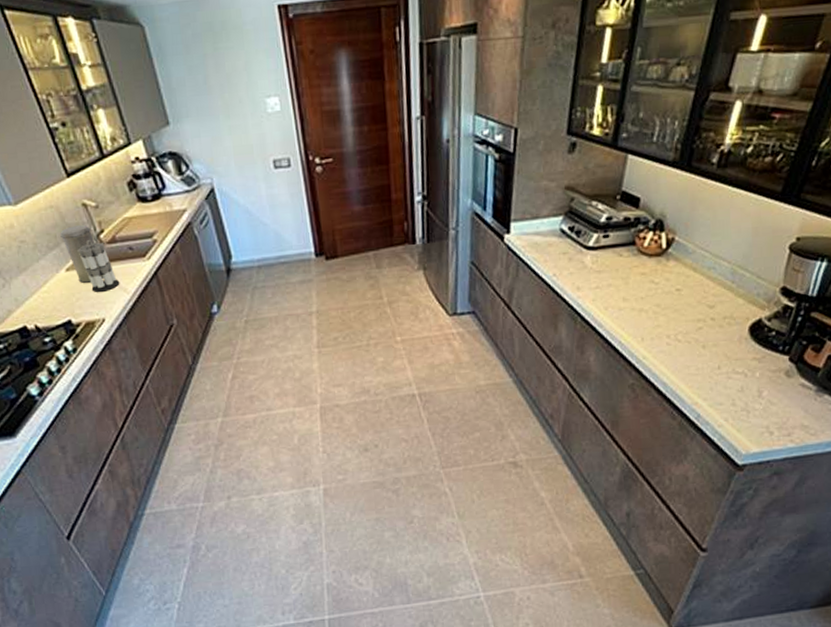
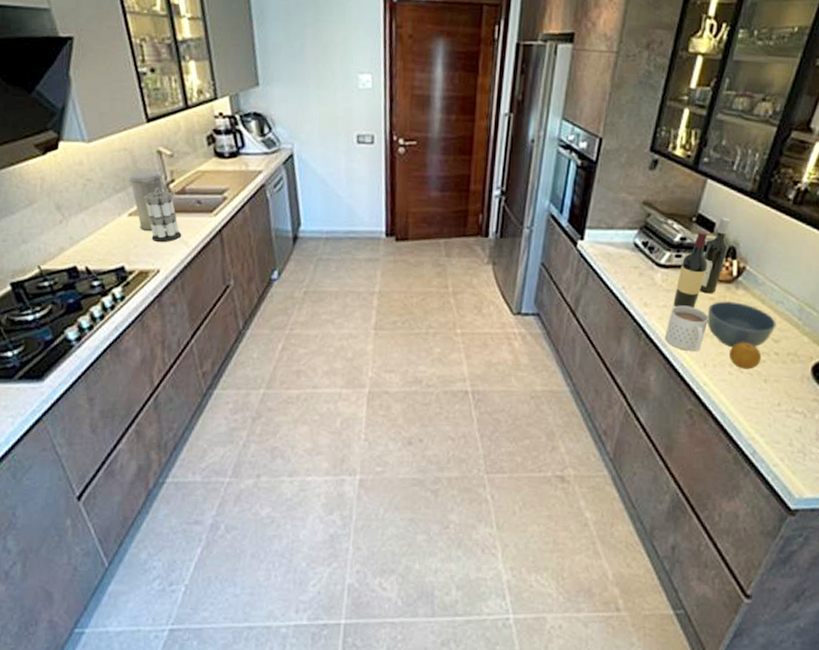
mug: none [601,284,643,328] -> present [665,305,709,351]
wine bottle: none [605,208,636,287] -> present [673,231,707,309]
bottle: none [630,190,655,270] -> present [699,217,730,294]
bowl: none [640,273,710,319] -> present [707,301,776,348]
fruit: none [666,312,698,339] -> present [730,342,762,370]

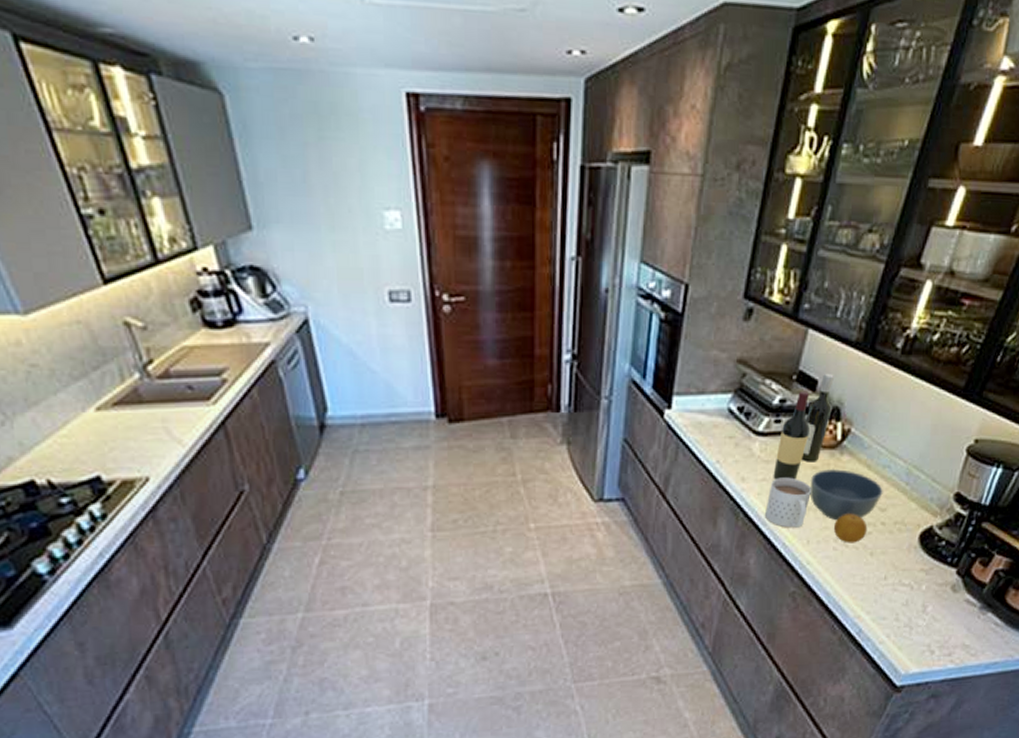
canister: present [129,171,165,231] -> none [90,351,149,428]
spice rack: present [143,188,182,242] -> none [114,372,173,441]

